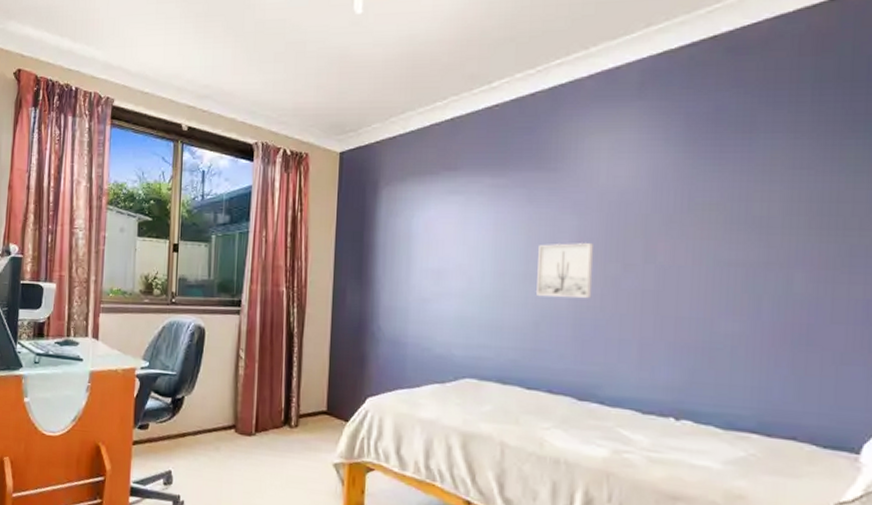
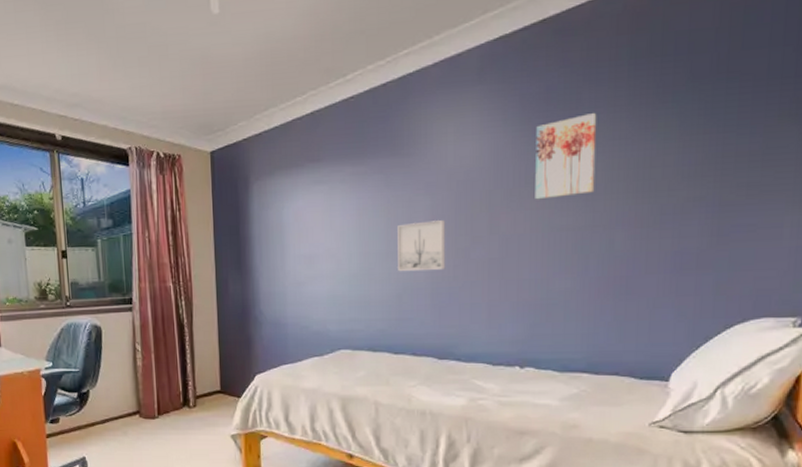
wall art: none [699,138,775,229] -> present [535,113,597,200]

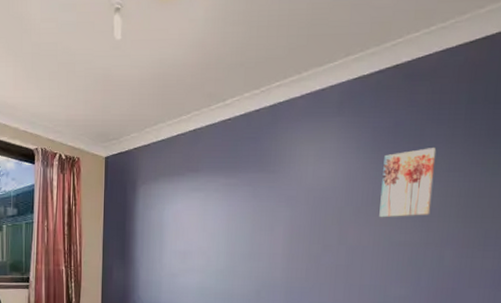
wall art: present [398,220,446,272] -> none [258,229,302,272]

